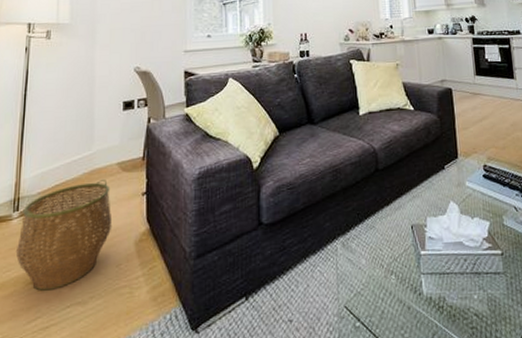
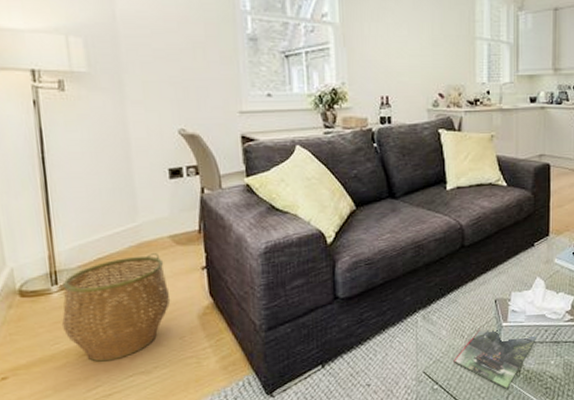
magazine: none [374,255,457,328] -> present [453,326,538,389]

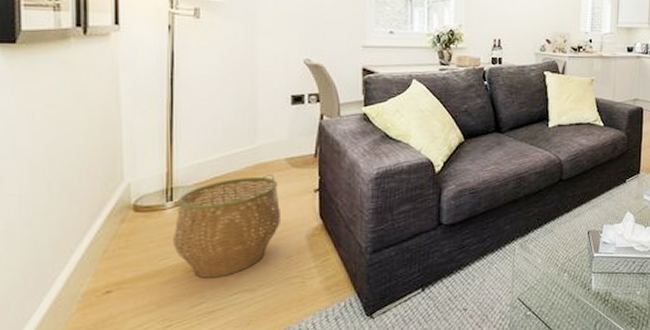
magazine: present [453,326,538,389] -> none [547,256,626,317]

